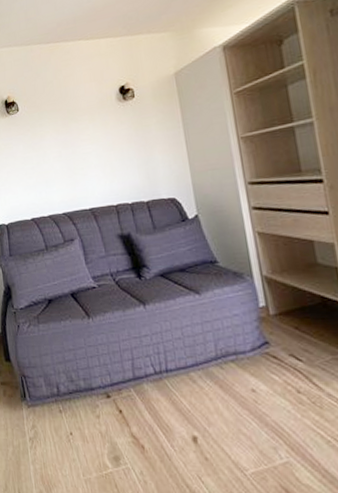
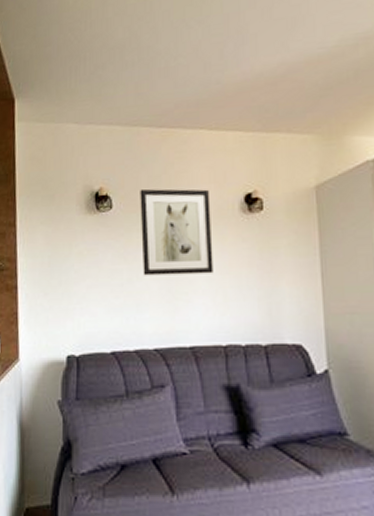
wall art: none [38,87,101,159] -> present [140,188,213,276]

